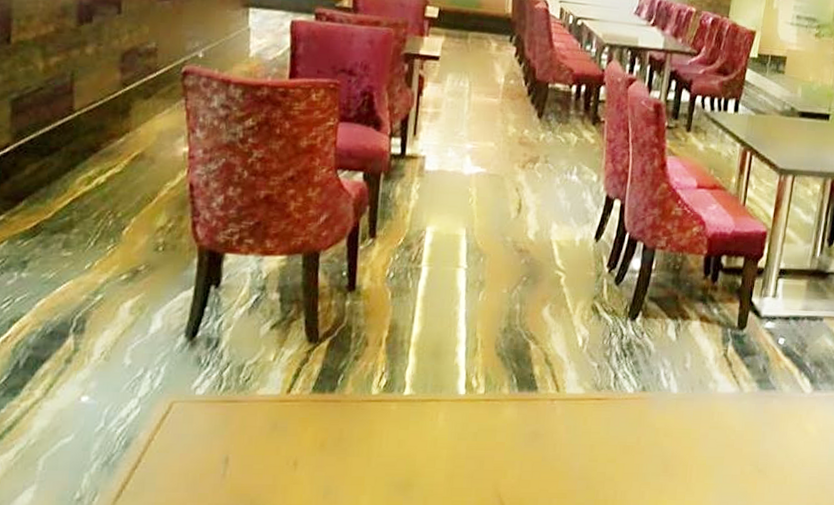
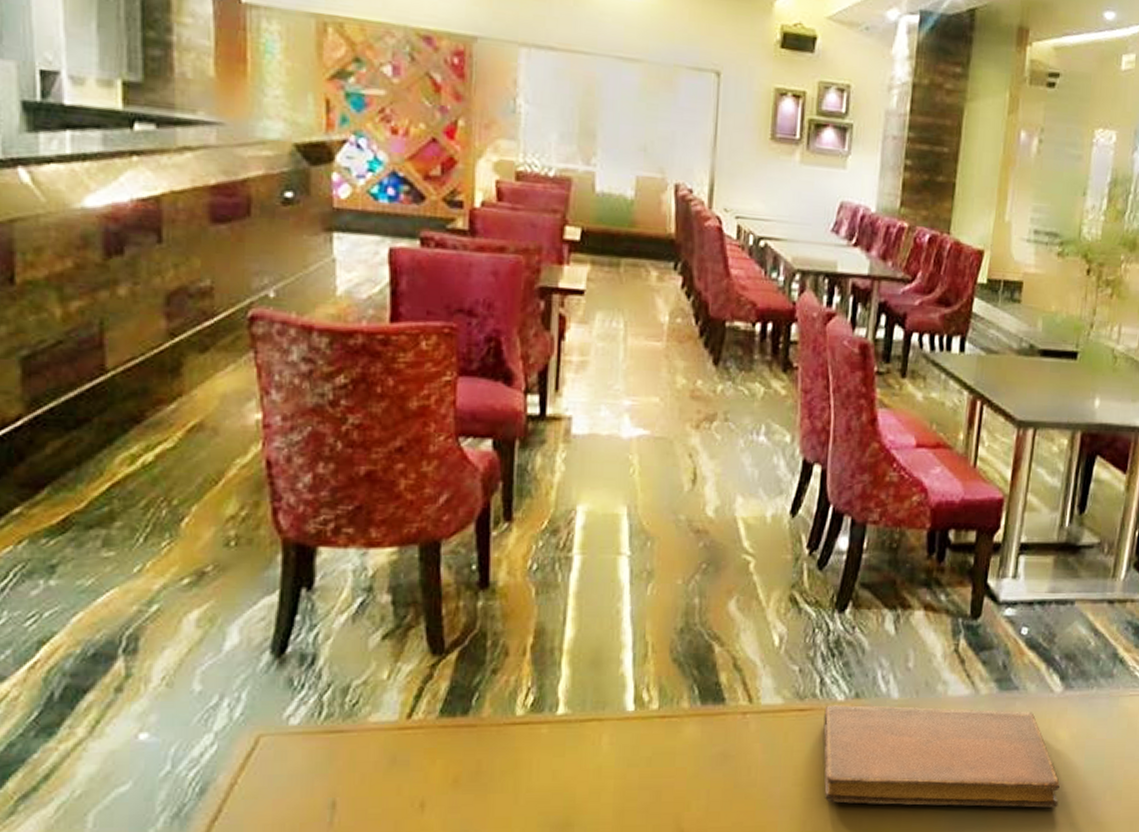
notebook: none [614,396,808,489] -> present [823,705,1060,808]

